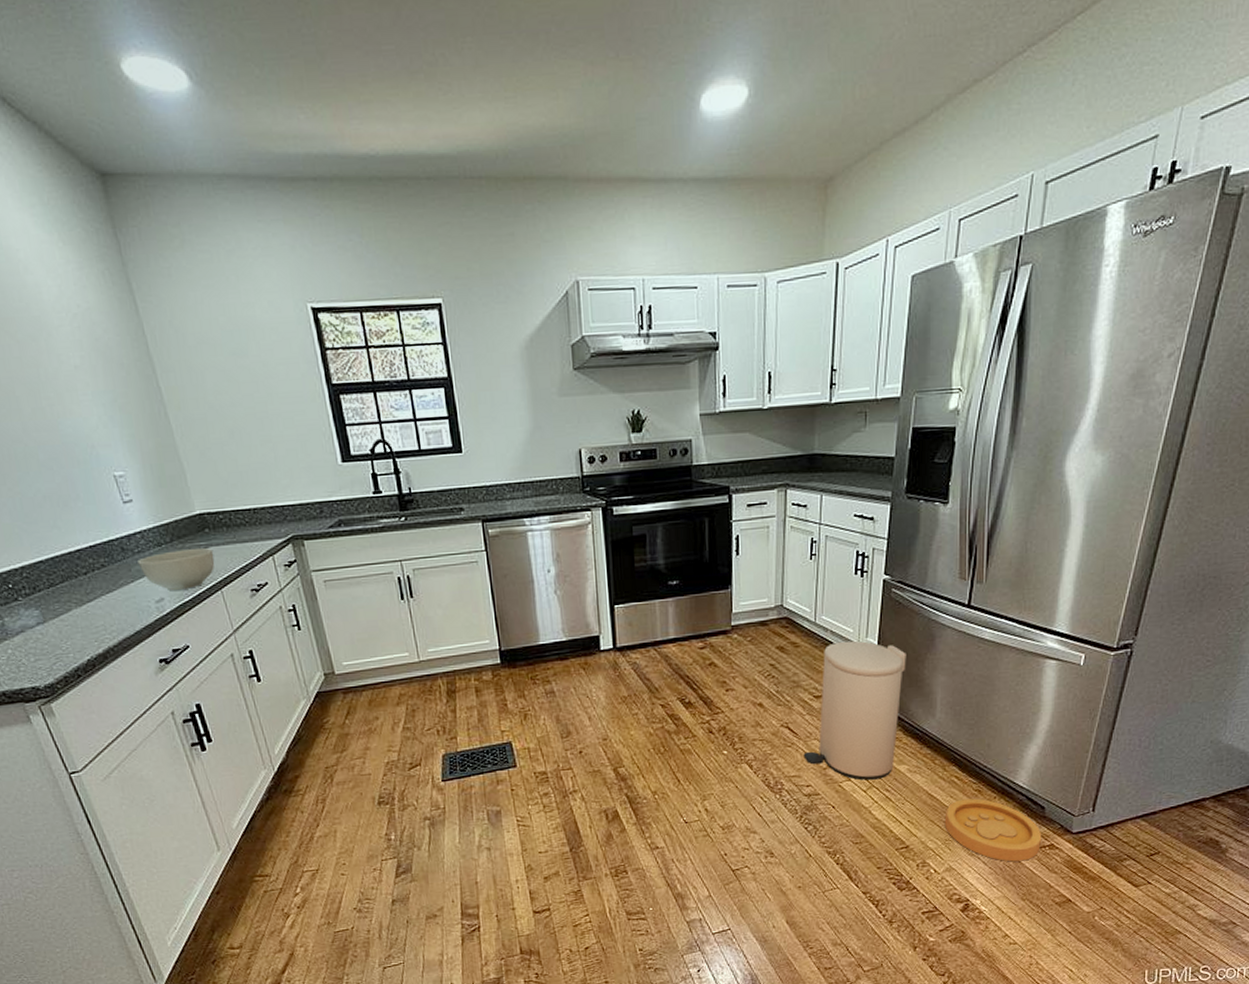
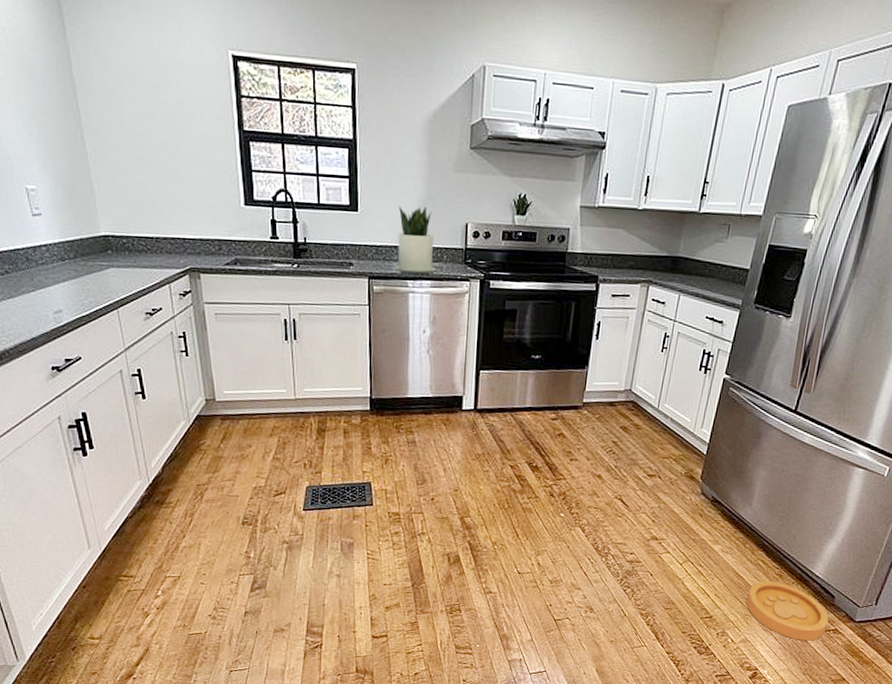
bowl: present [137,548,215,591] -> none [41,267,114,305]
planter: none [506,438,553,512] -> present [394,206,436,274]
pedal bin: present [803,640,906,780] -> none [631,429,735,555]

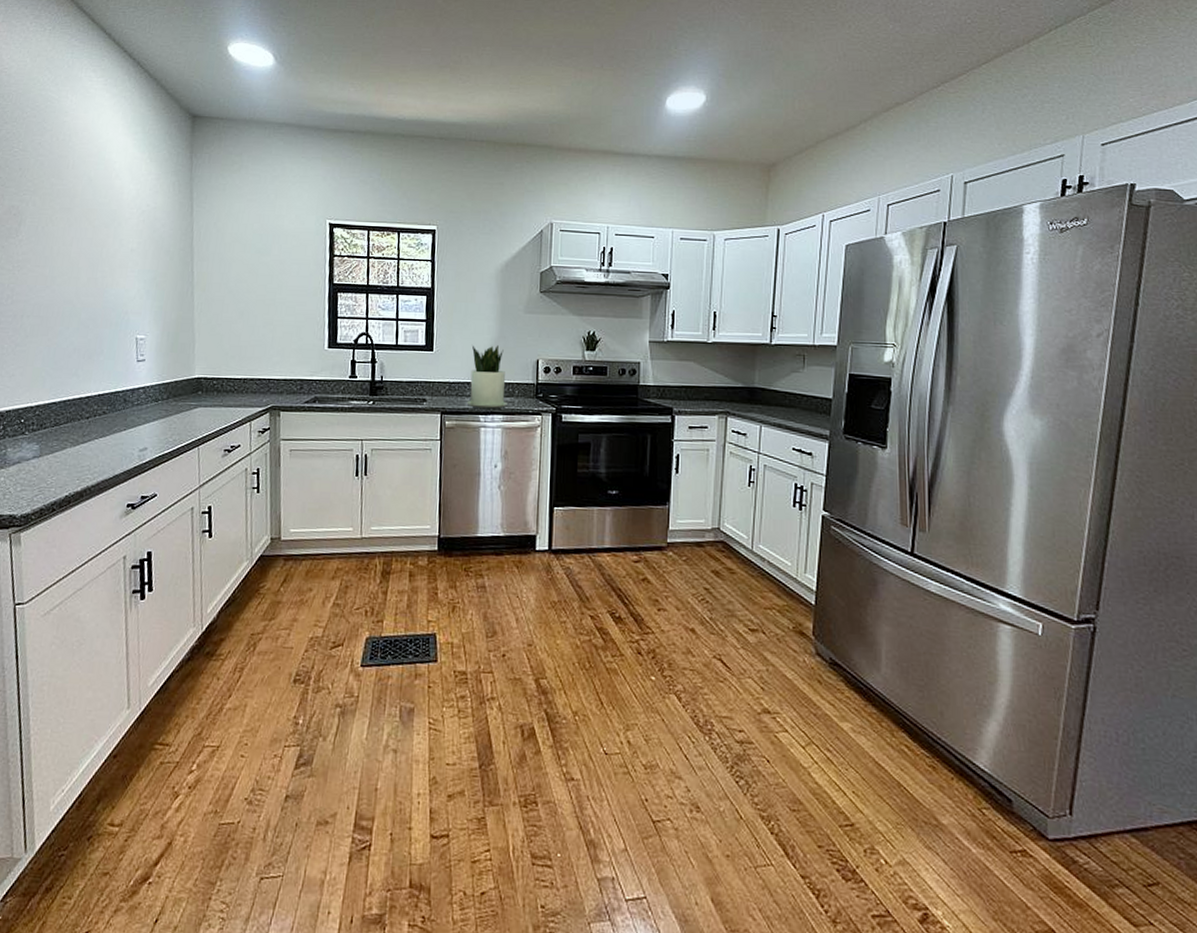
pet bowl: present [746,581,829,641] -> none [894,774,1012,867]

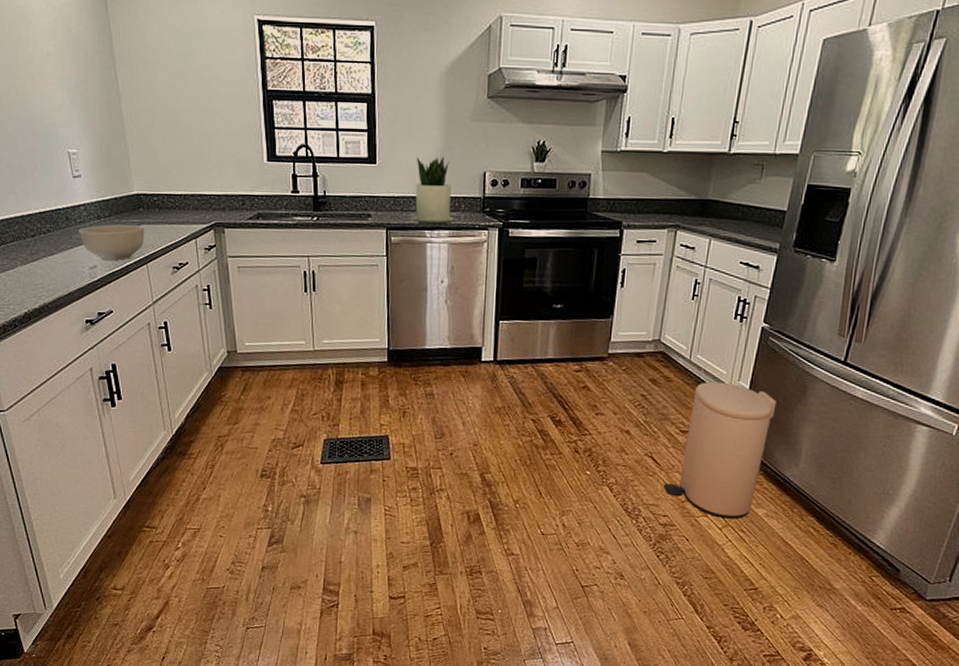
bowl: none [134,407,201,443] -> present [78,224,145,261]
pedal bin: none [736,573,847,736] -> present [663,381,777,519]

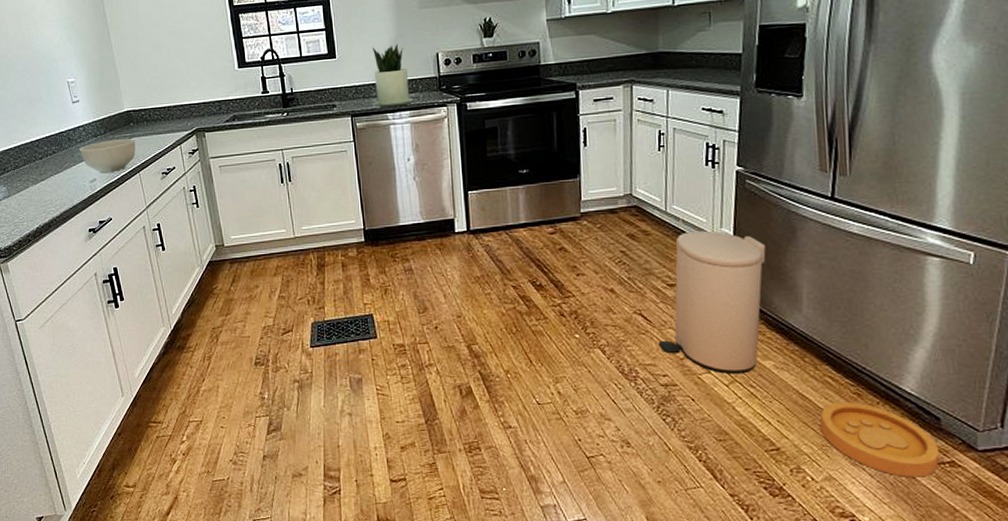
pet bowl: none [795,550,895,620] -> present [819,402,940,478]

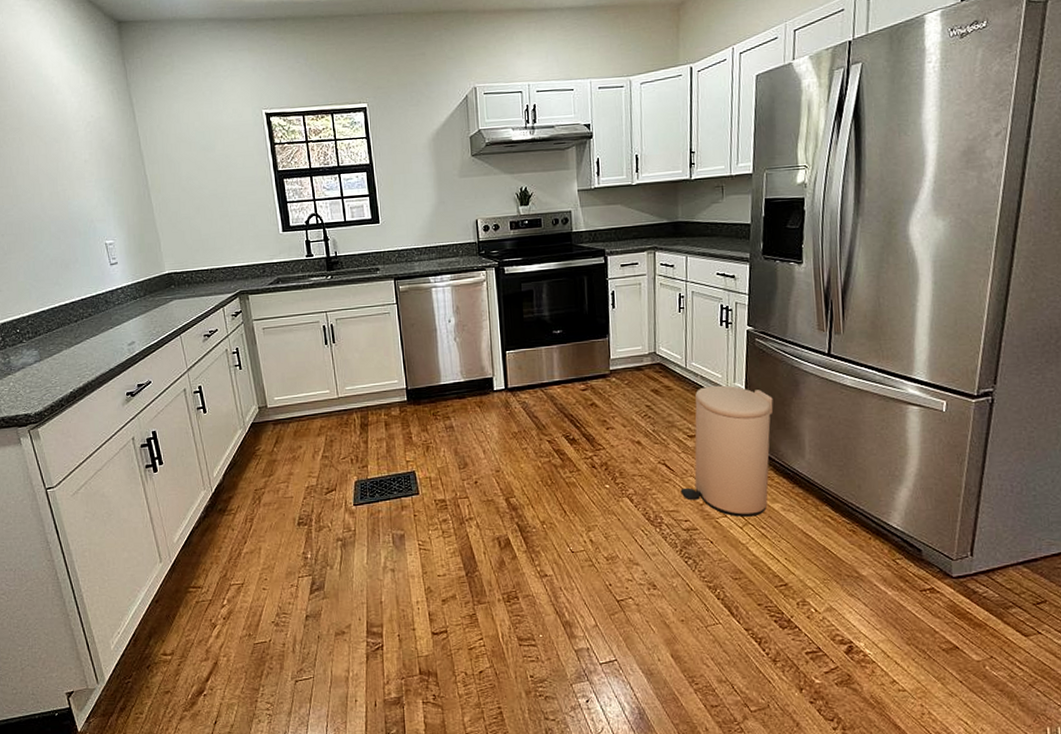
bowl: present [79,139,136,174] -> none [117,301,177,336]
planter: present [373,44,413,108] -> none [415,211,454,271]
pet bowl: present [819,402,940,478] -> none [821,538,922,605]

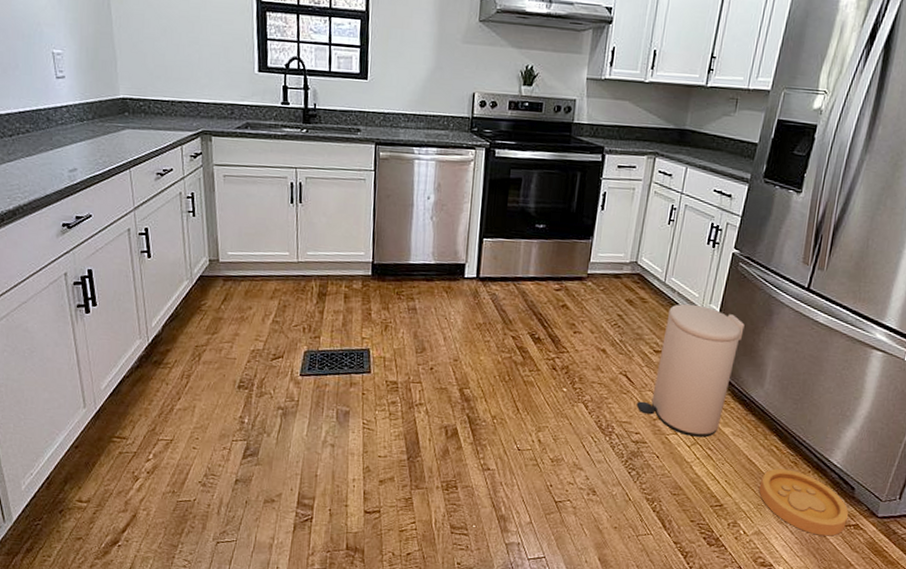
pet bowl: none [821,538,922,605] -> present [758,468,849,536]

